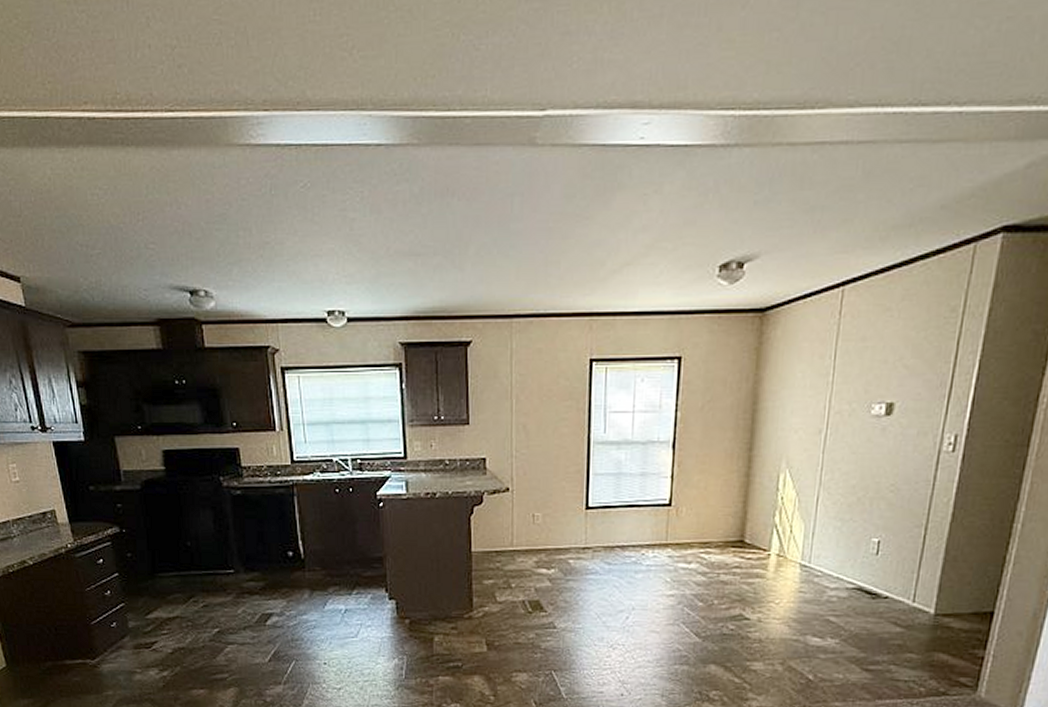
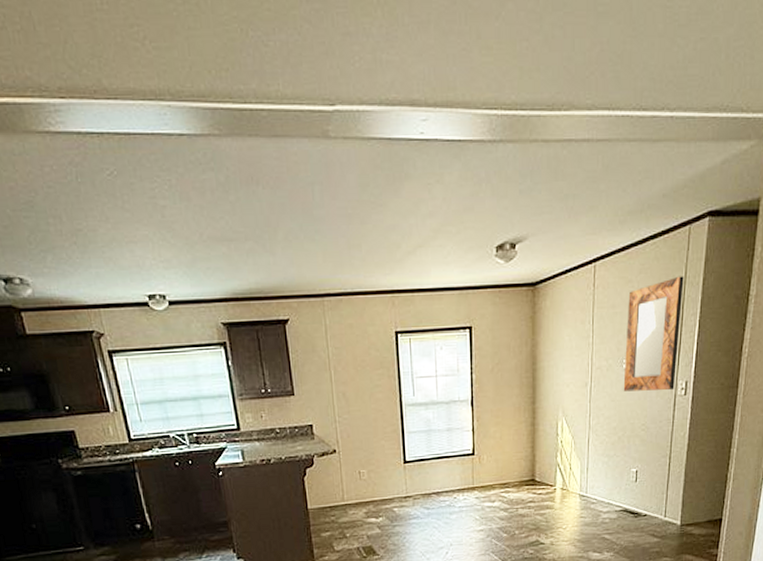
home mirror: none [868,304,963,445] -> present [623,276,684,392]

